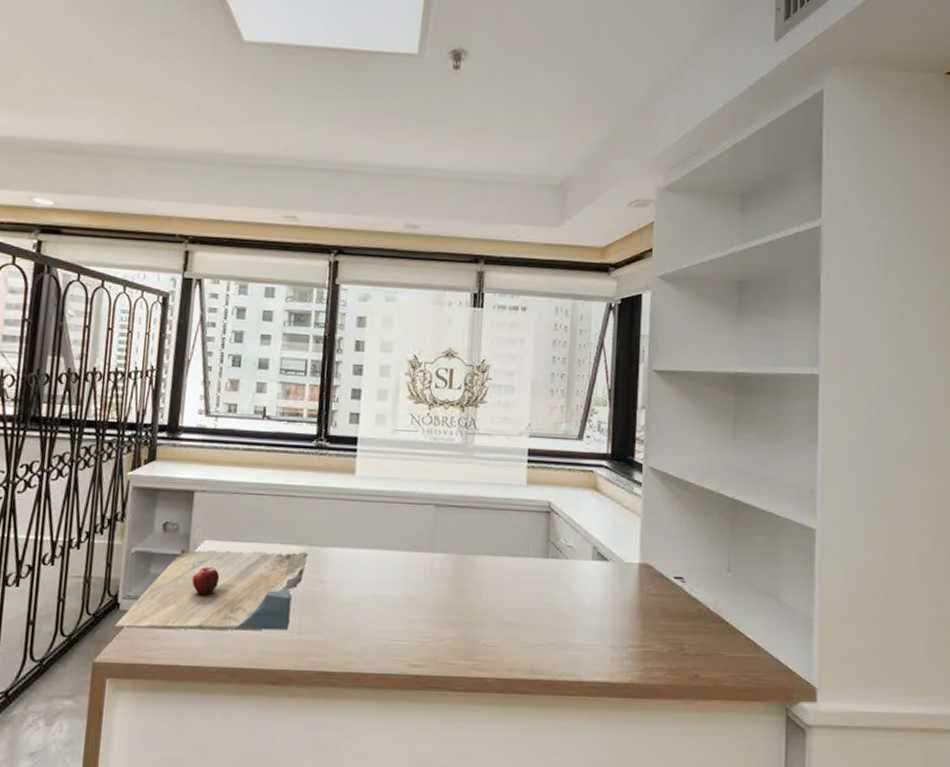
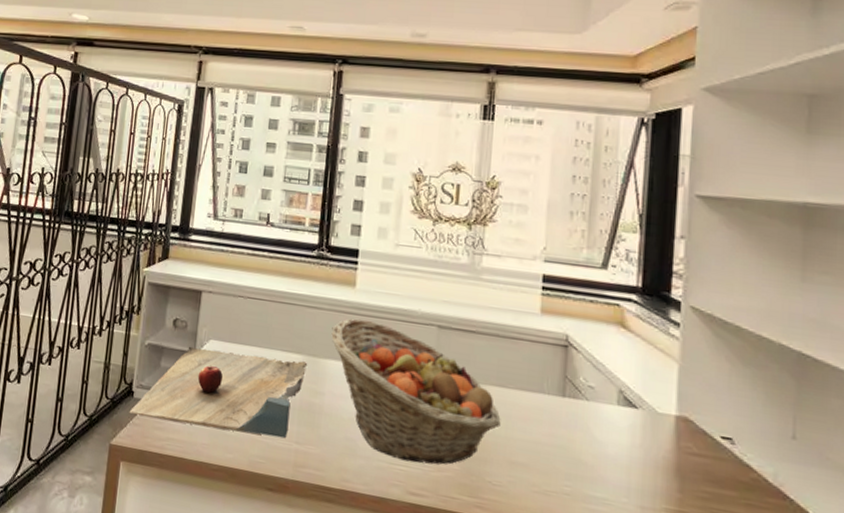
fruit basket: none [332,504,493,636] -> present [331,318,501,465]

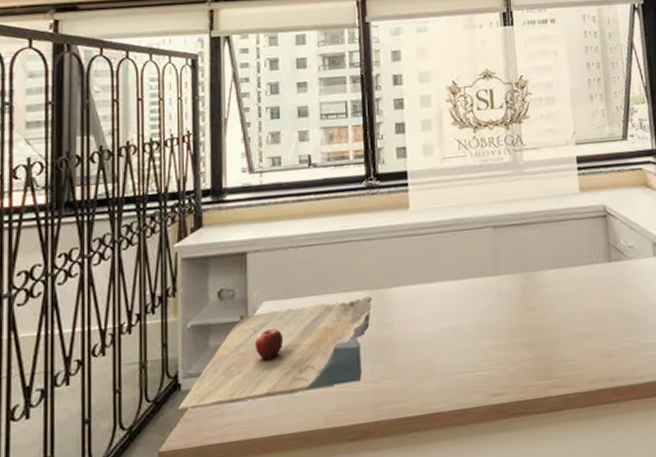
fruit basket: present [331,318,501,465] -> none [392,237,562,366]

